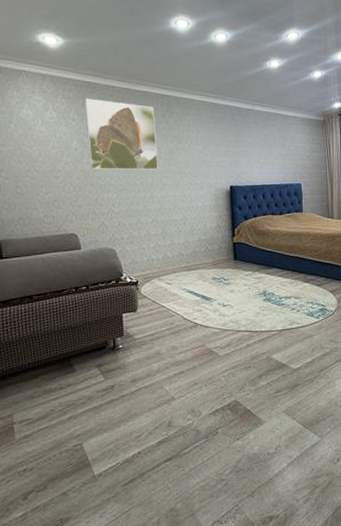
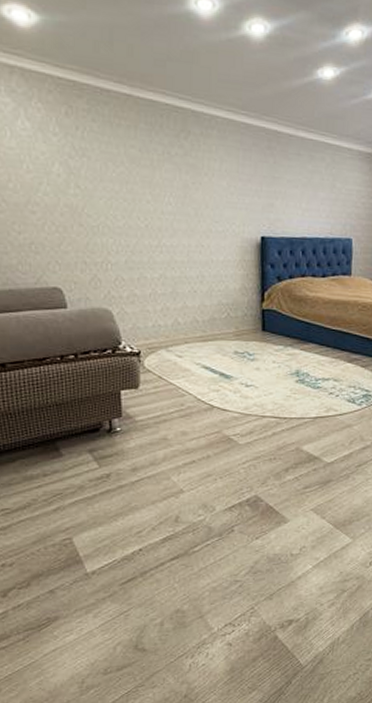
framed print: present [85,98,158,170] -> none [70,104,168,210]

